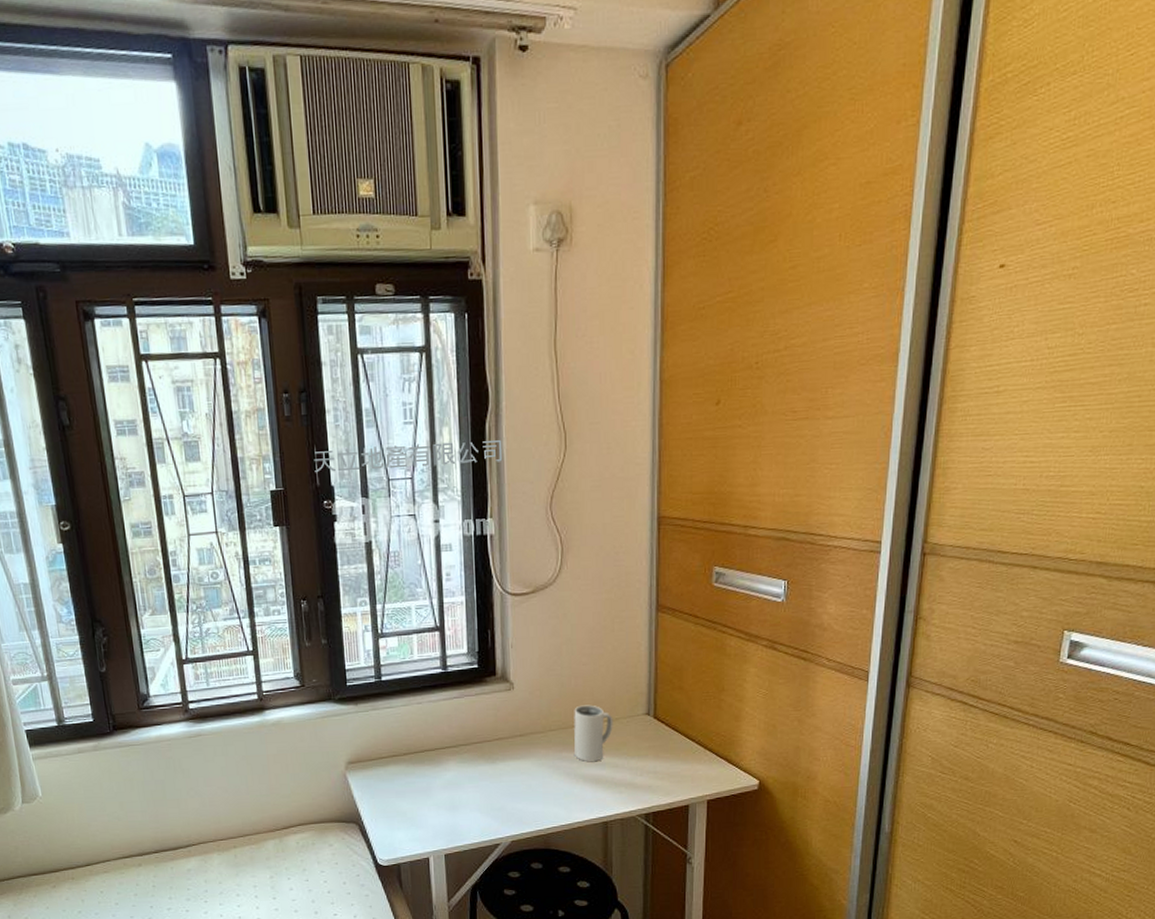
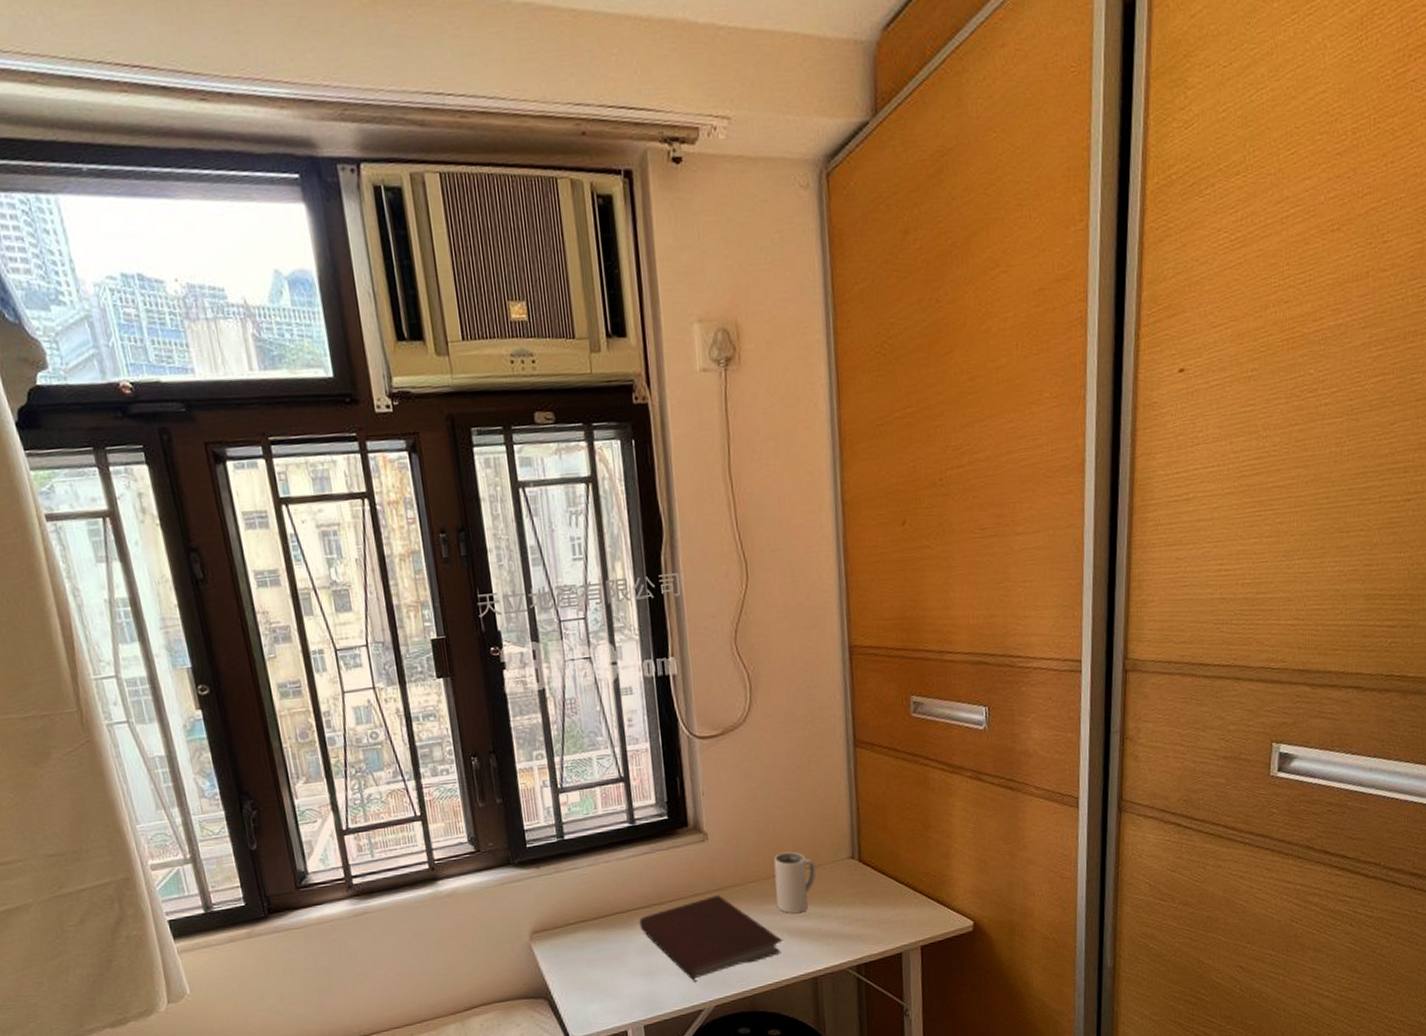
notebook: none [446,740,578,818] -> present [639,895,783,982]

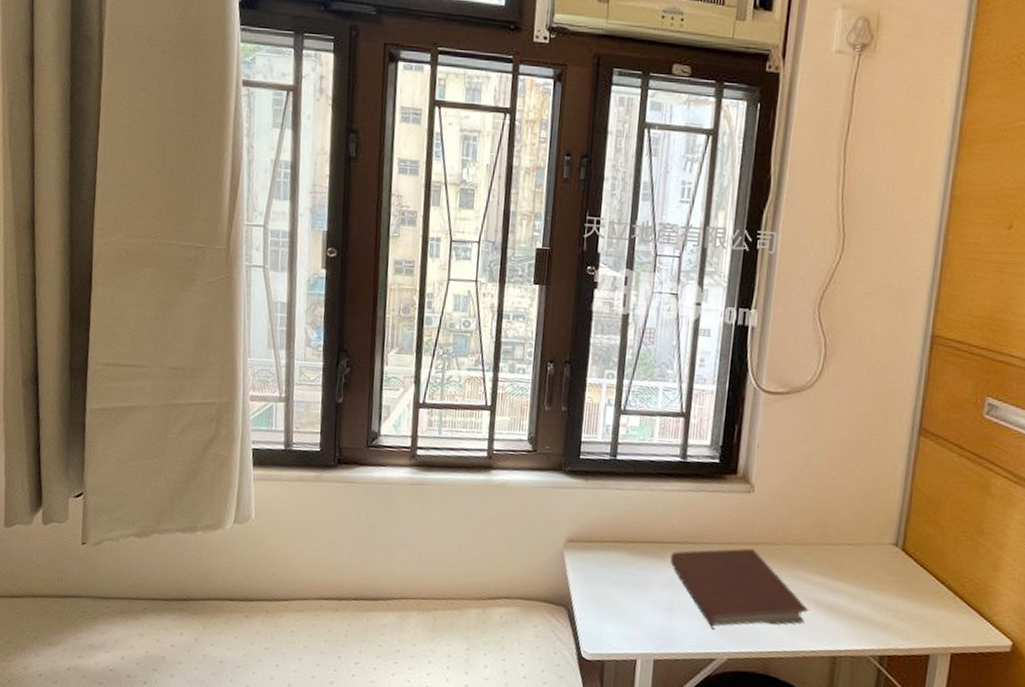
mug: present [773,851,817,914] -> none [810,522,857,588]

